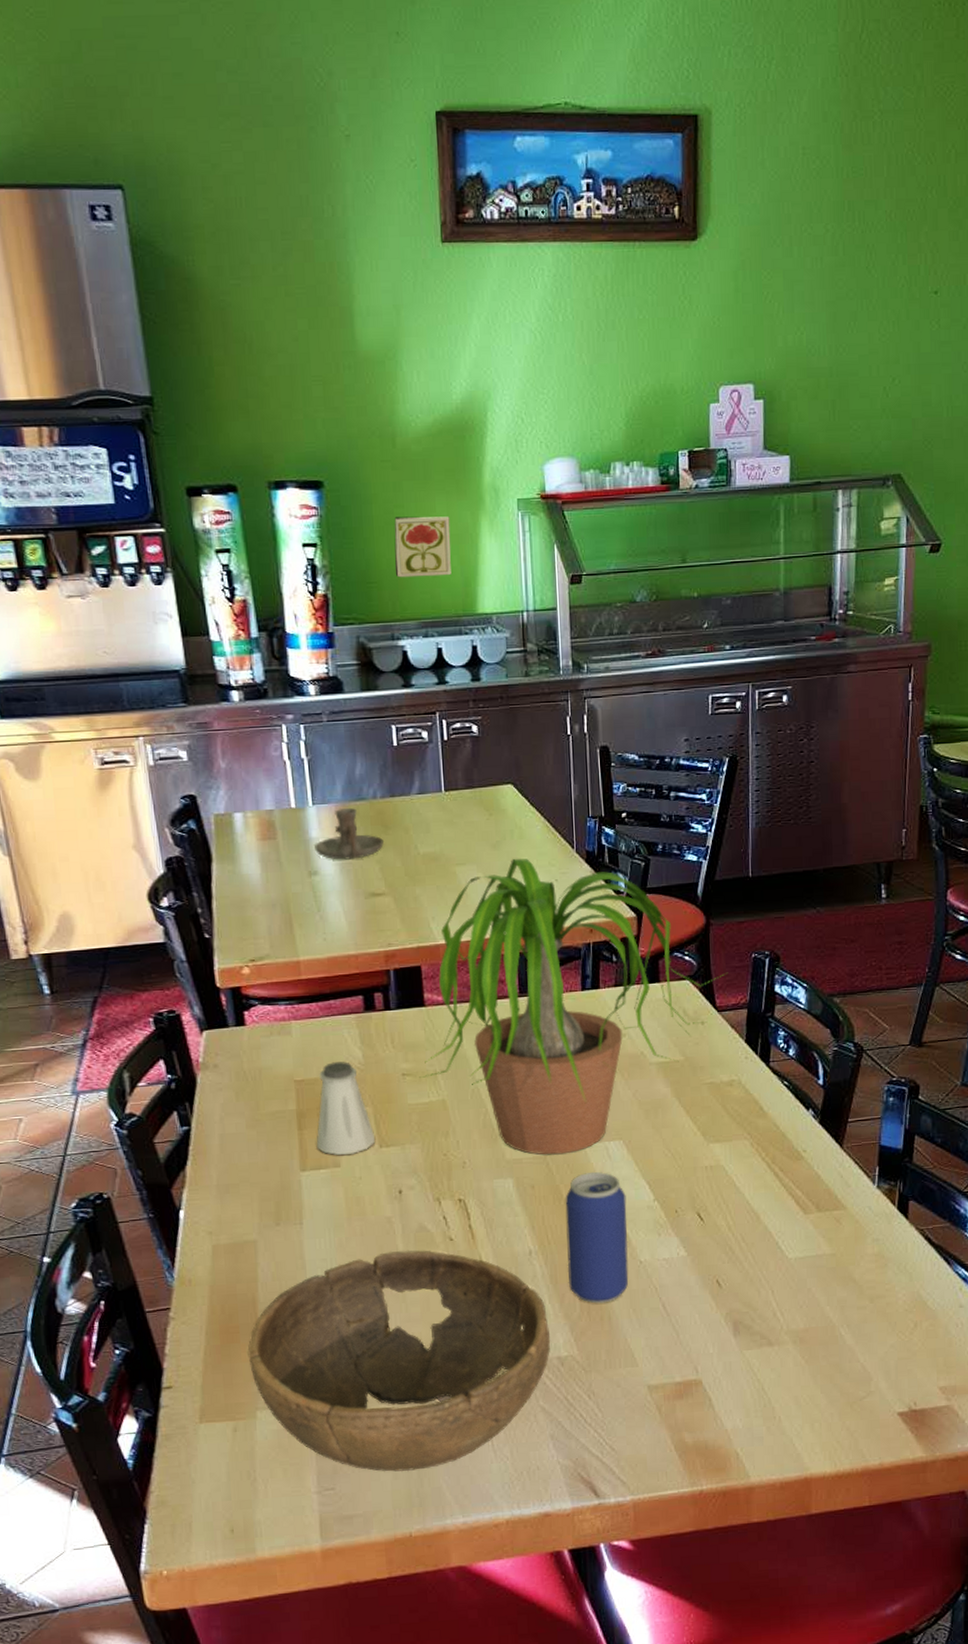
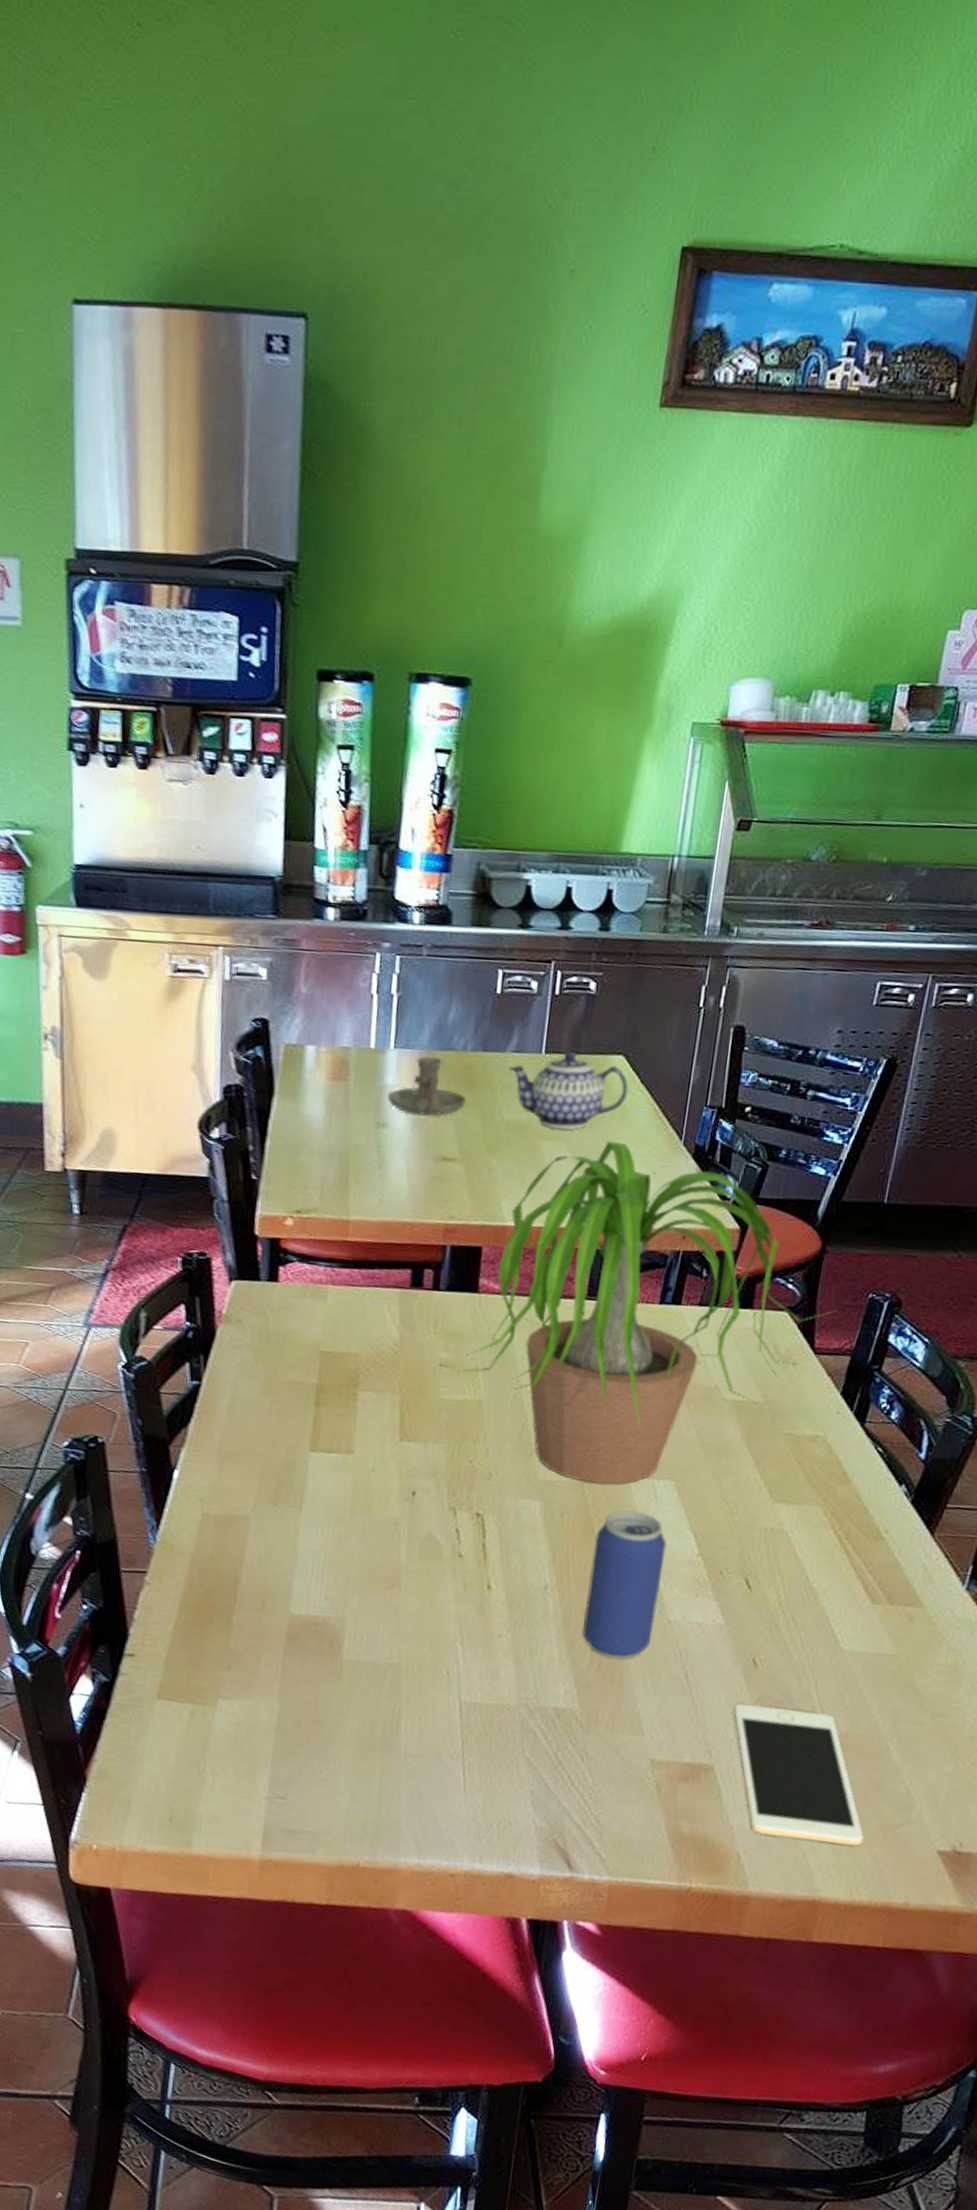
bowl: present [247,1250,551,1472] -> none [219,1556,552,1798]
saltshaker: present [316,1062,375,1155] -> none [331,1338,397,1443]
decorative tile: present [394,516,452,578] -> none [534,729,609,805]
teapot: none [415,786,522,855] -> present [508,1050,629,1130]
cell phone: none [709,1315,836,1431] -> present [733,1703,864,1846]

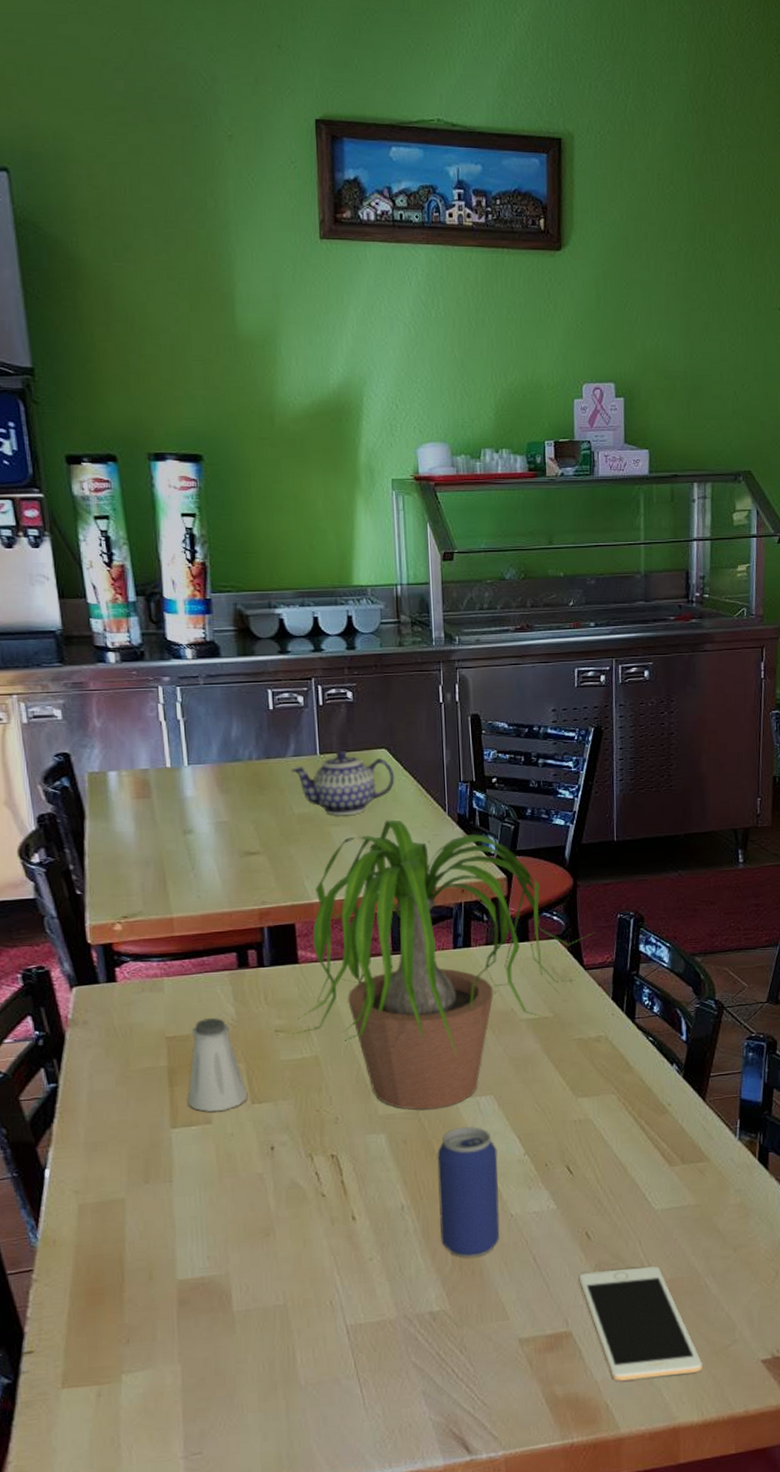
saltshaker: none [331,1338,397,1443] -> present [187,1018,247,1112]
candle holder: present [388,1056,466,1116] -> none [190,769,259,819]

